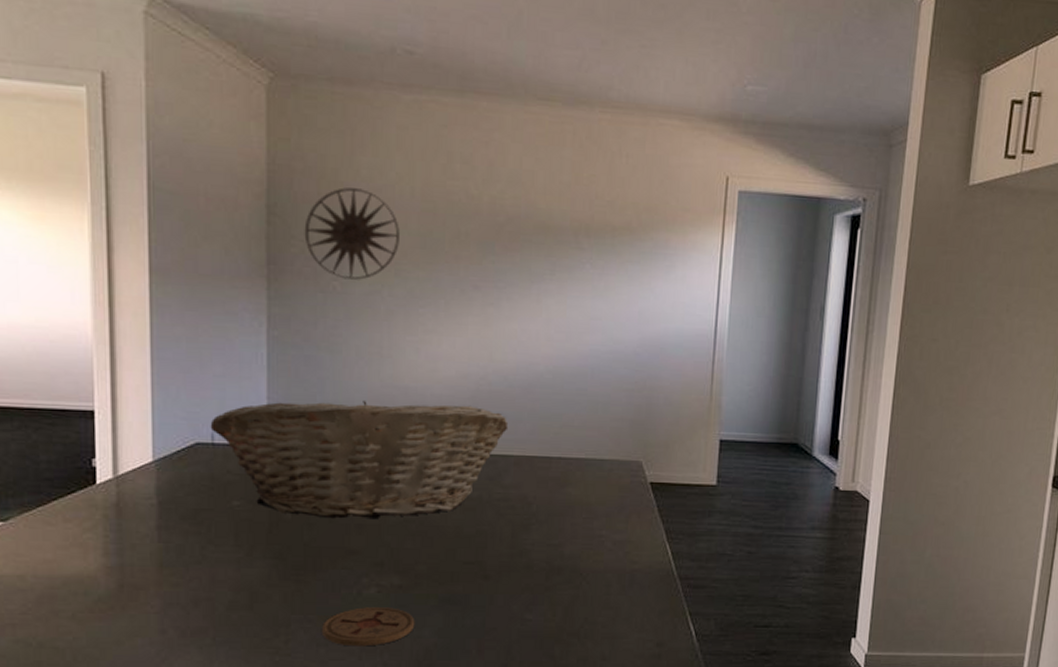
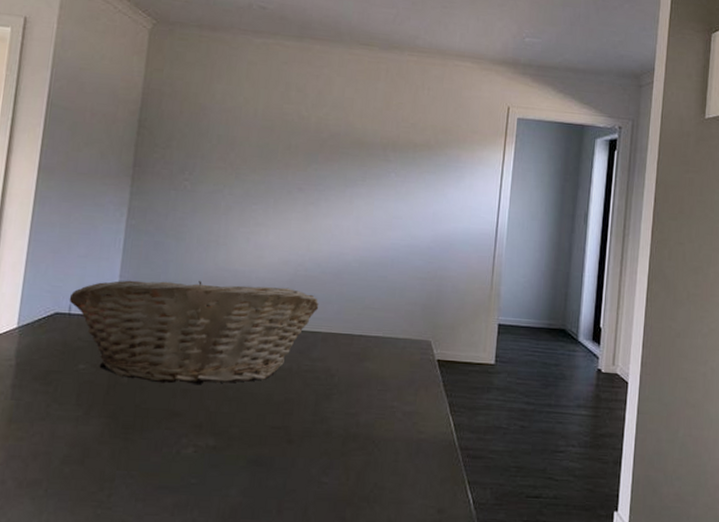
wall art: present [304,187,400,280] -> none [165,108,243,181]
coaster: present [322,607,415,647] -> none [141,466,225,503]

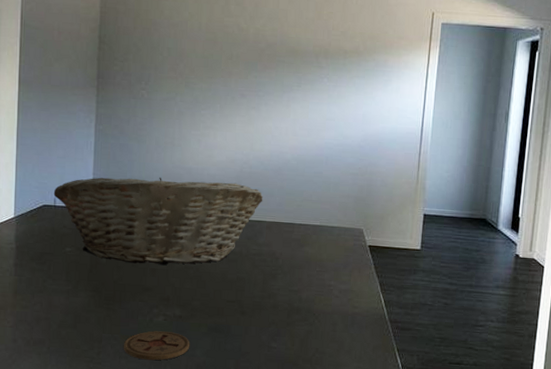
coaster: none [141,466,225,503] -> present [124,331,190,361]

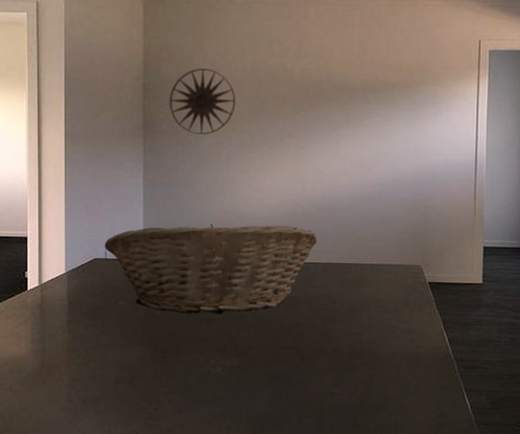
wall art: none [123,23,190,90] -> present [169,69,235,135]
coaster: present [124,331,190,361] -> none [182,383,250,414]

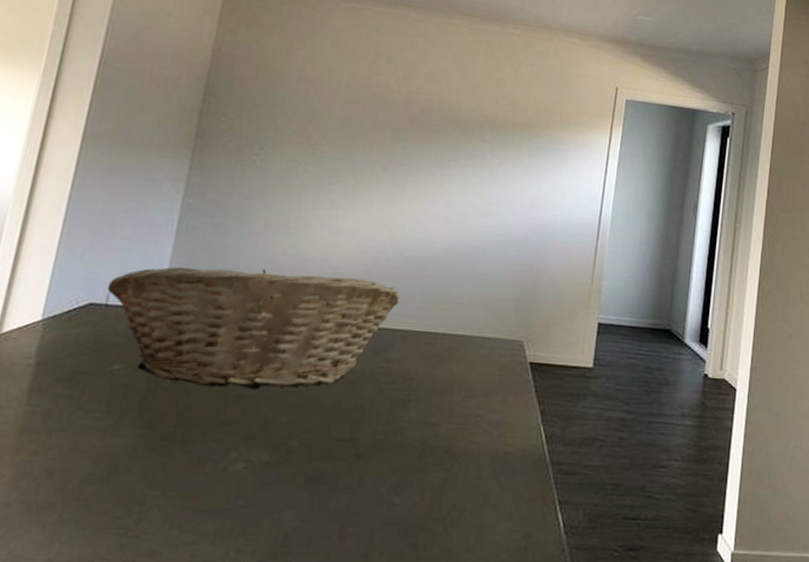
wall art: present [169,69,235,135] -> none [234,75,323,157]

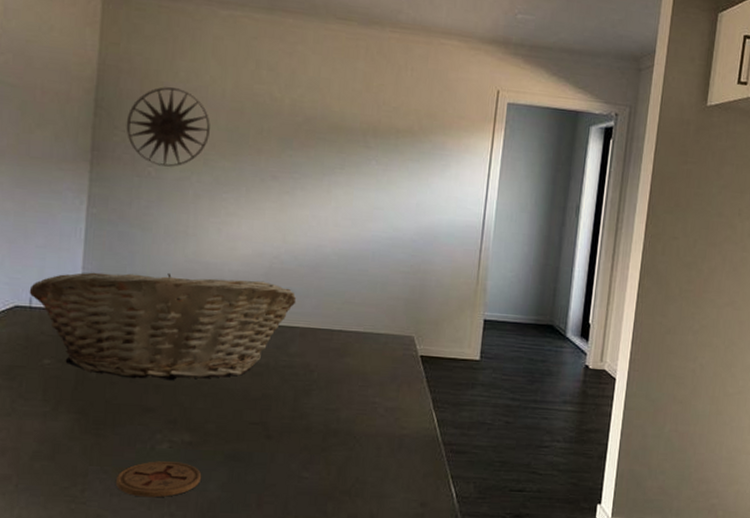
coaster: none [177,484,278,530] -> present [116,461,202,498]
wall art: none [234,75,323,157] -> present [126,87,210,167]

